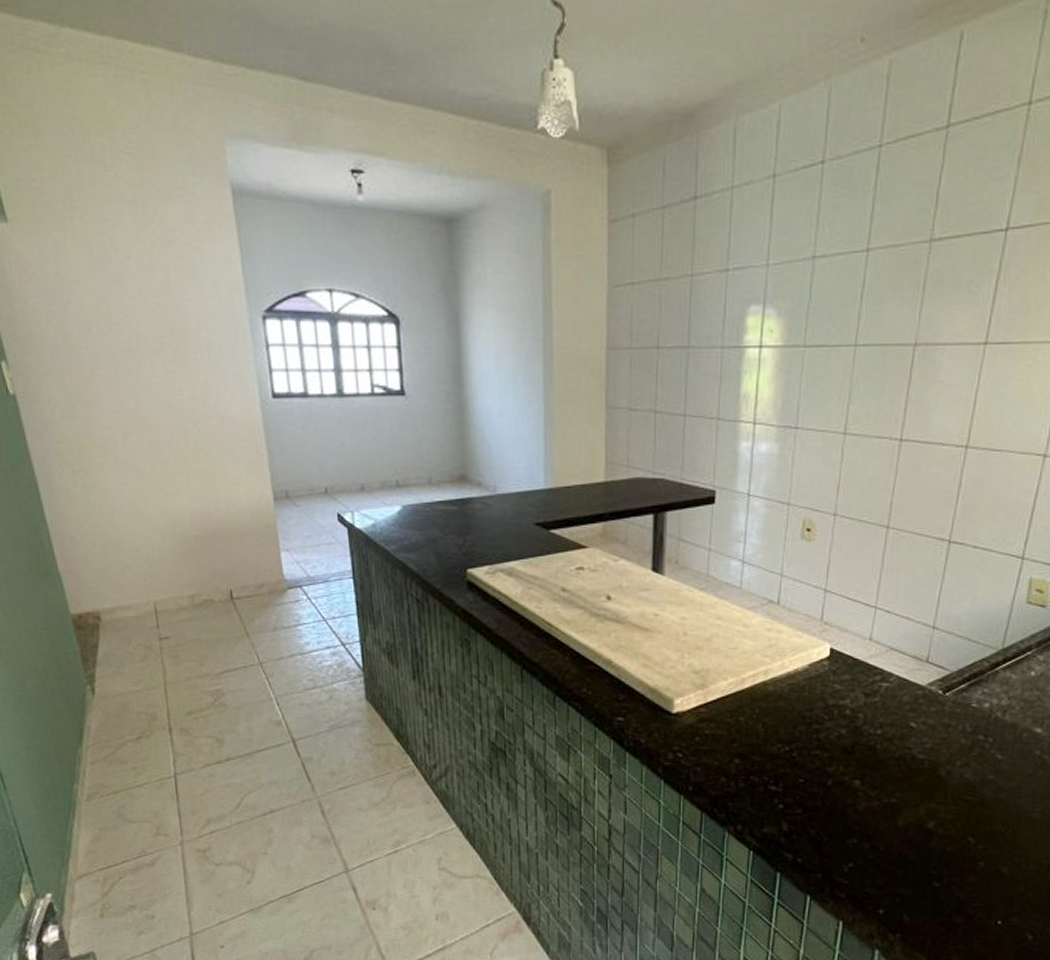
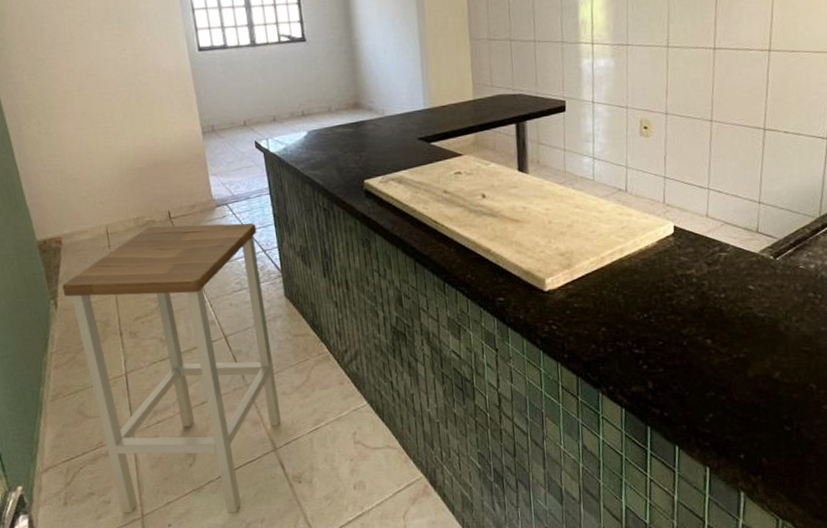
bar stool: none [101,607,356,937] -> present [62,223,282,513]

